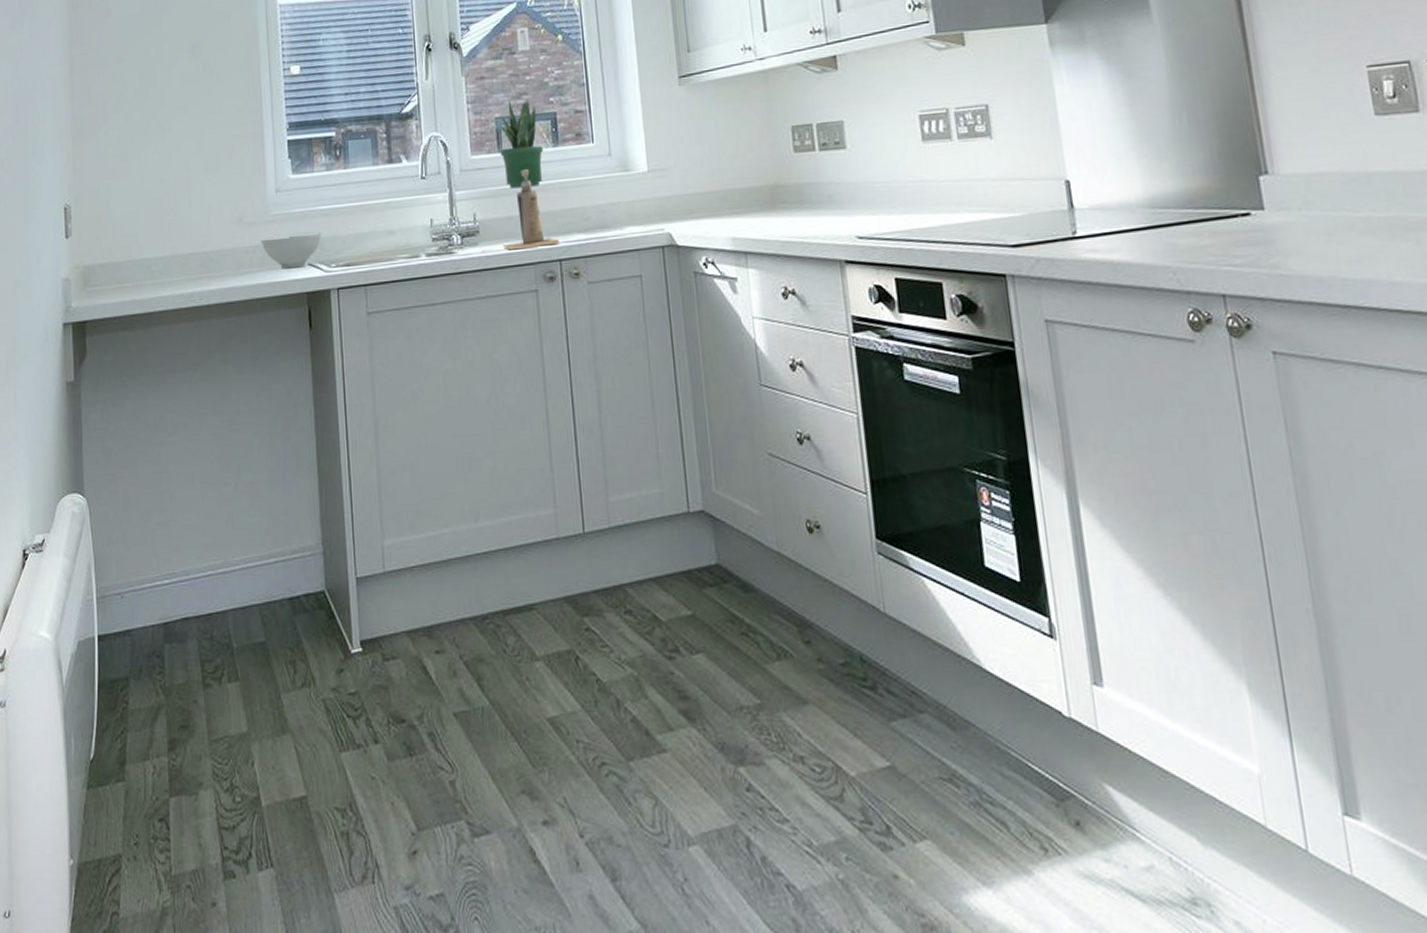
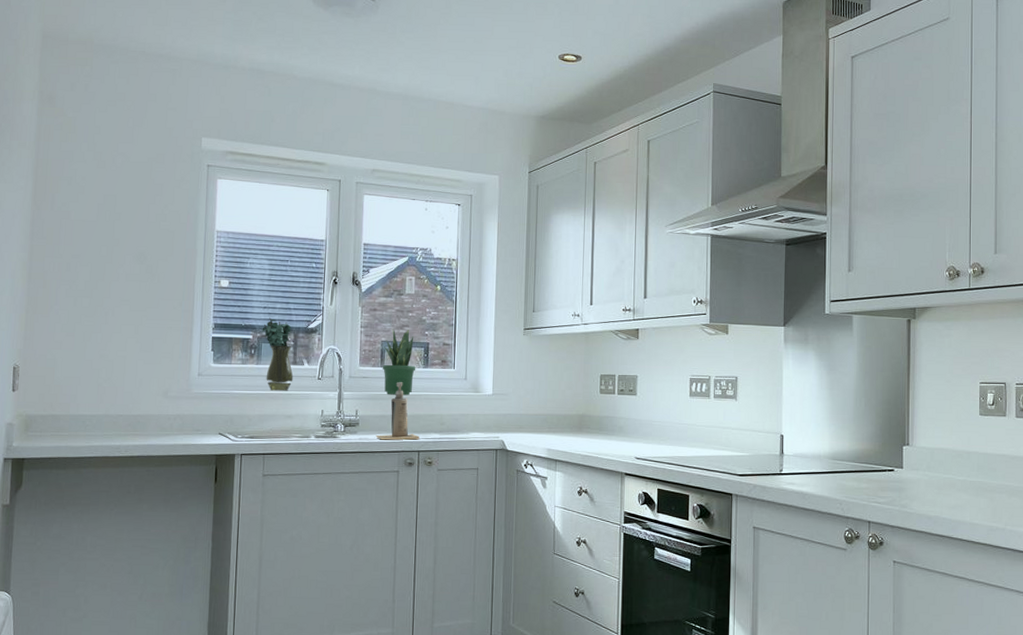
bowl: present [260,231,322,269] -> none [181,409,233,435]
vase: none [346,106,391,201] -> present [262,317,294,391]

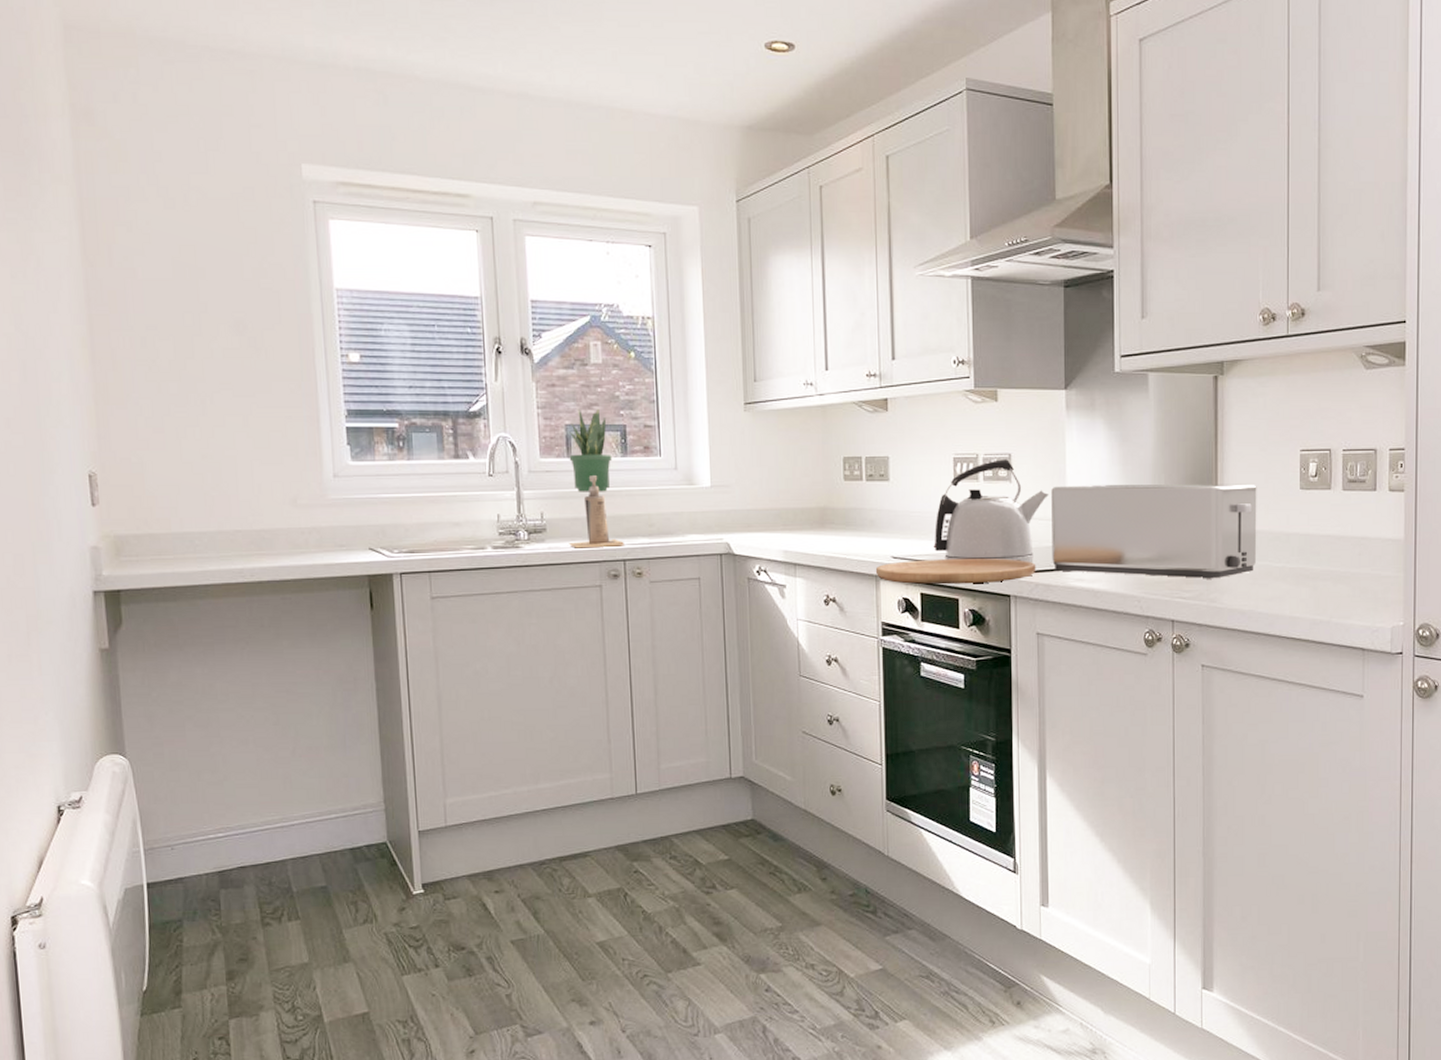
vase: present [262,317,294,391] -> none [410,399,457,493]
cutting board: none [621,461,755,483] -> present [875,558,1036,585]
kettle: none [670,381,767,468] -> present [934,459,1049,563]
toaster: none [768,404,943,488] -> present [1051,484,1257,579]

